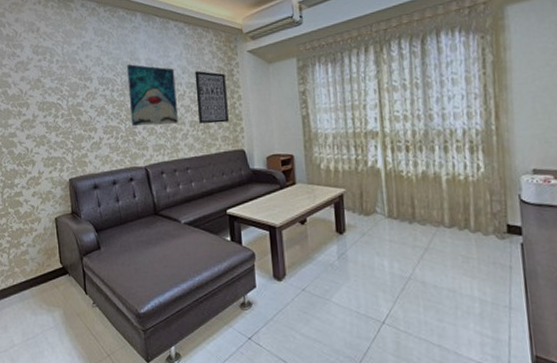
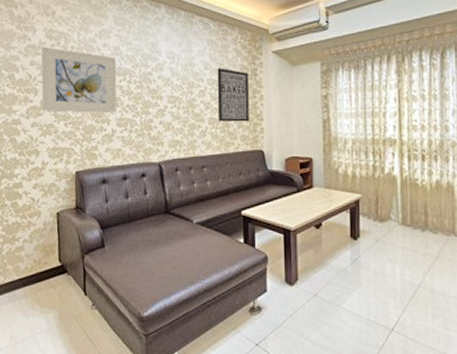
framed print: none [29,62,103,124] -> present [41,46,117,113]
wall art: present [127,64,178,127] -> none [147,56,197,121]

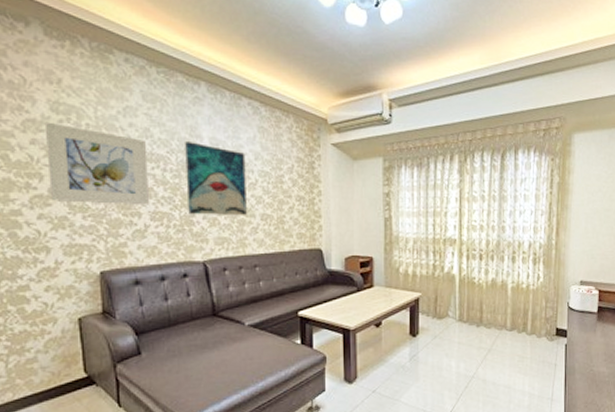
wall art: none [147,56,197,121] -> present [185,142,247,216]
wall art: present [217,68,249,122] -> none [269,158,306,219]

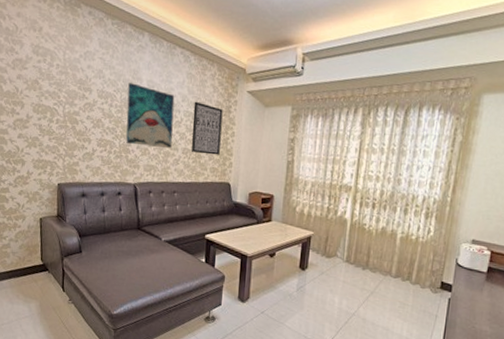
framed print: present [44,122,150,205] -> none [28,61,99,134]
wall art: none [269,158,306,219] -> present [191,101,223,155]

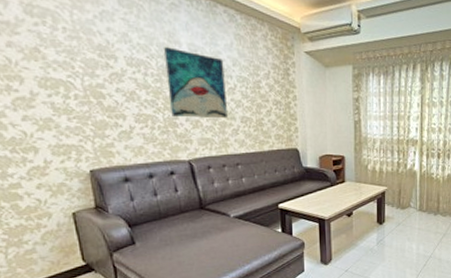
wall art: present [191,101,223,155] -> none [247,65,283,121]

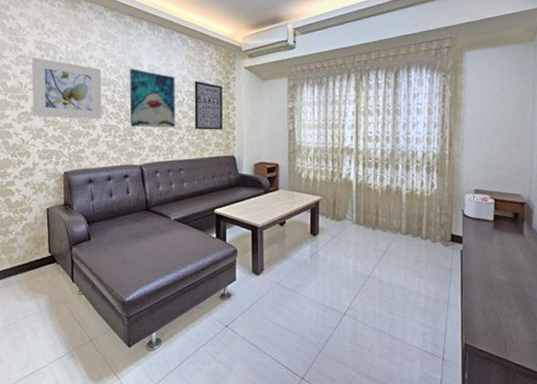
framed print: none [19,24,134,108] -> present [31,57,102,120]
wall art: none [247,65,283,121] -> present [194,81,223,130]

